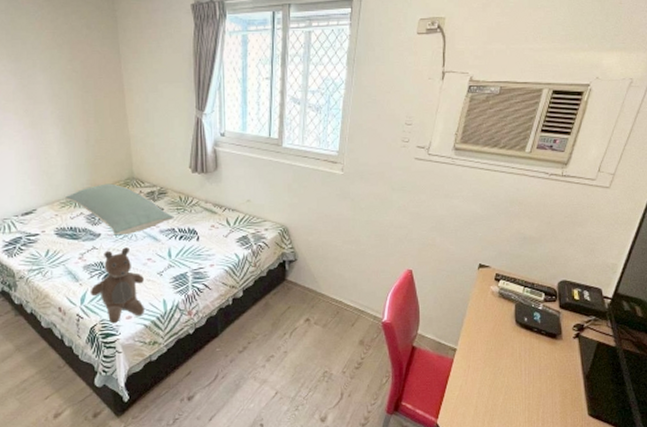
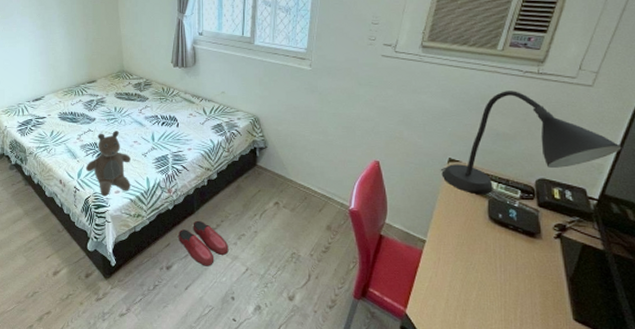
pillow: present [65,183,174,235] -> none [67,75,158,120]
slippers: none [201,343,257,393] -> present [178,220,229,266]
desk lamp: none [471,193,633,299] -> present [440,91,622,194]

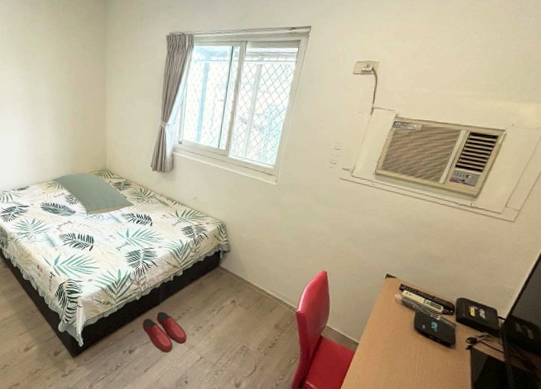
pillow: none [67,75,158,120] -> present [52,172,135,215]
stuffed animal: present [85,131,132,197] -> none [62,224,106,284]
desk lamp: present [440,91,622,194] -> none [378,219,531,307]

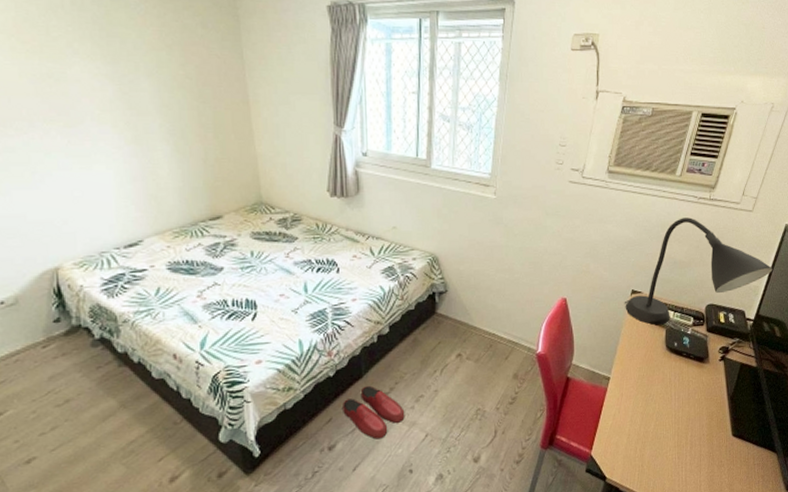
pillow: present [52,172,135,215] -> none [179,209,311,269]
desk lamp: none [378,219,531,307] -> present [624,217,773,325]

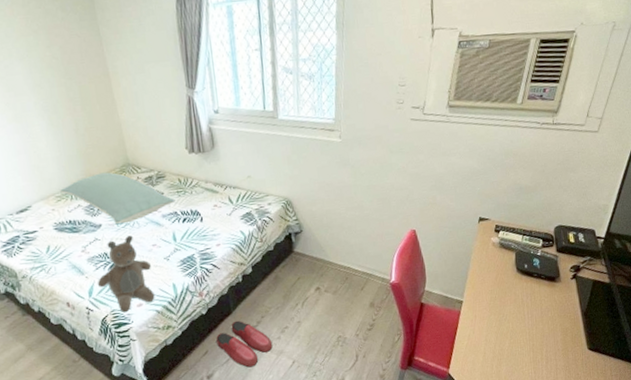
pillow: none [179,209,311,269] -> present [60,172,176,224]
stuffed animal: none [211,282,277,370] -> present [97,235,155,313]
desk lamp: present [624,217,773,325] -> none [472,143,622,249]

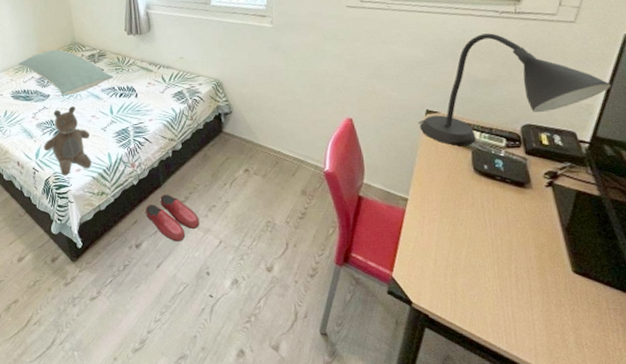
desk lamp: none [472,143,622,249] -> present [417,33,612,146]

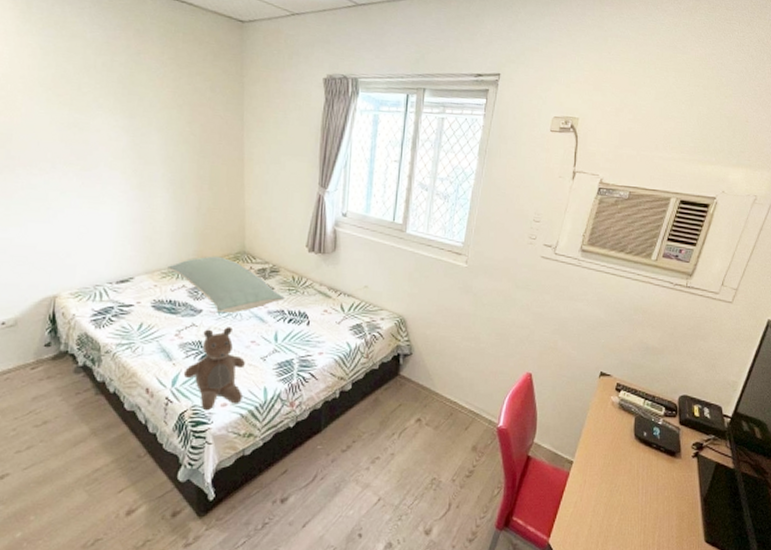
slippers: present [146,194,200,242] -> none [299,441,360,497]
desk lamp: present [417,33,612,146] -> none [591,303,753,411]

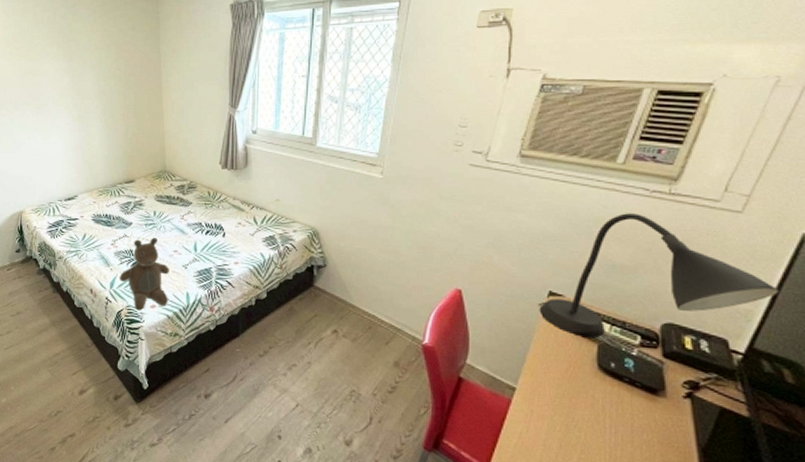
pillow: present [167,256,285,314] -> none [103,175,202,226]
desk lamp: none [591,303,753,411] -> present [537,213,779,337]

